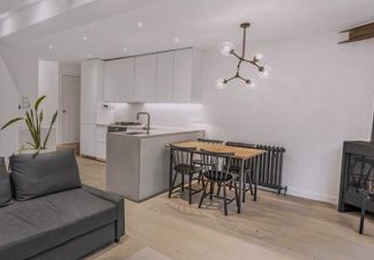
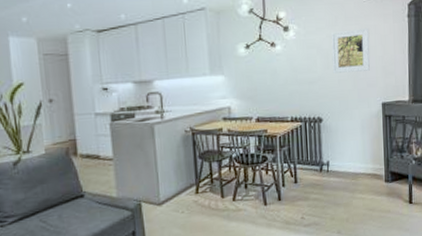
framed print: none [299,73,340,112] -> present [331,27,370,73]

